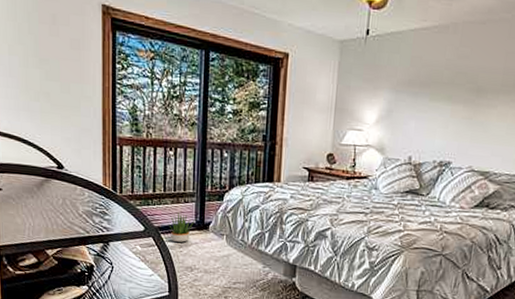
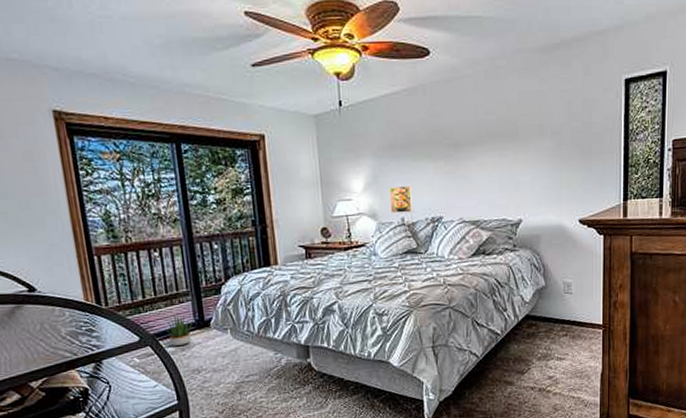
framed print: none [399,124,426,153] -> present [389,185,414,214]

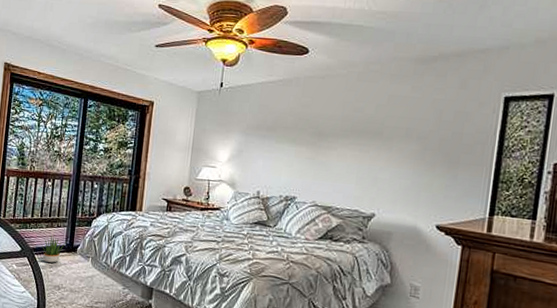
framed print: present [389,185,414,214] -> none [248,162,273,188]

